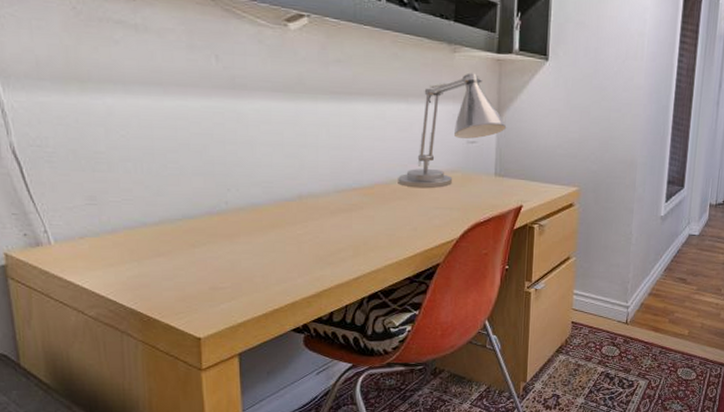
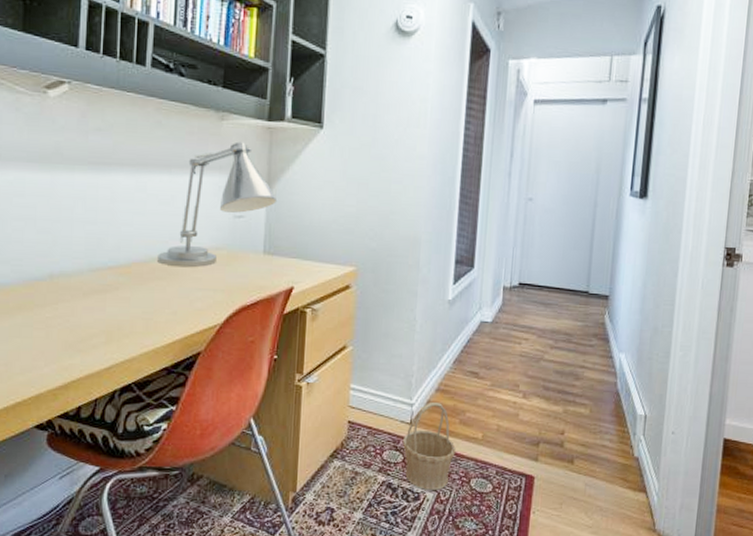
basket: none [619,304,665,379] -> present [402,401,456,491]

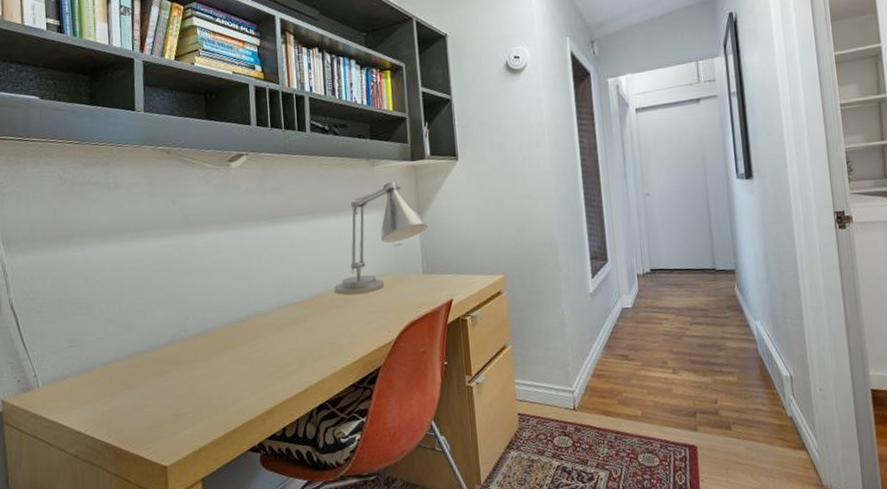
basket: present [402,401,456,491] -> none [569,386,620,470]

